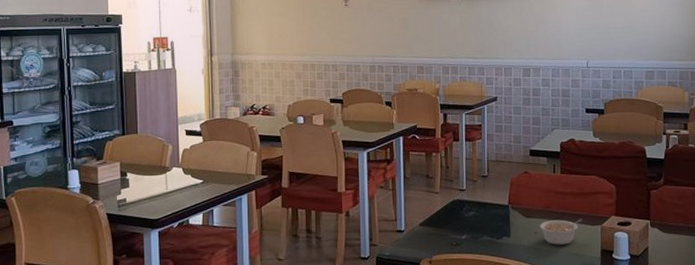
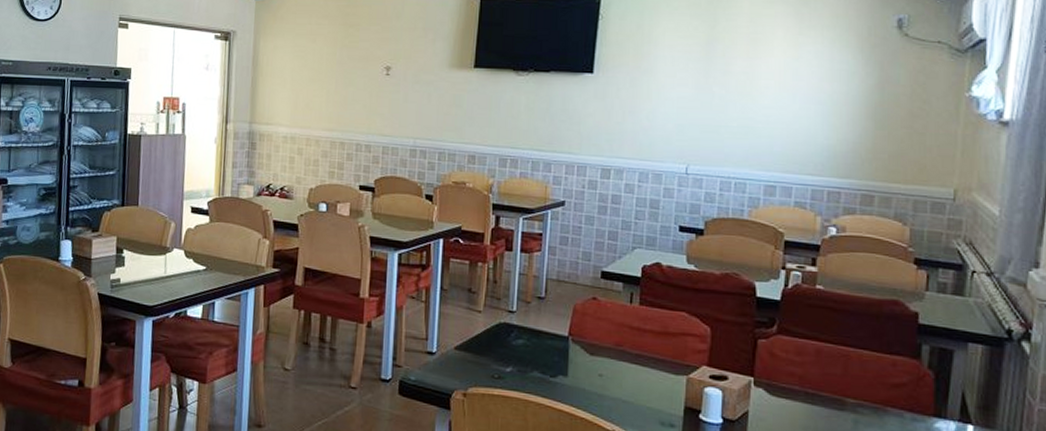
legume: present [539,219,582,245] -> none [606,361,663,395]

